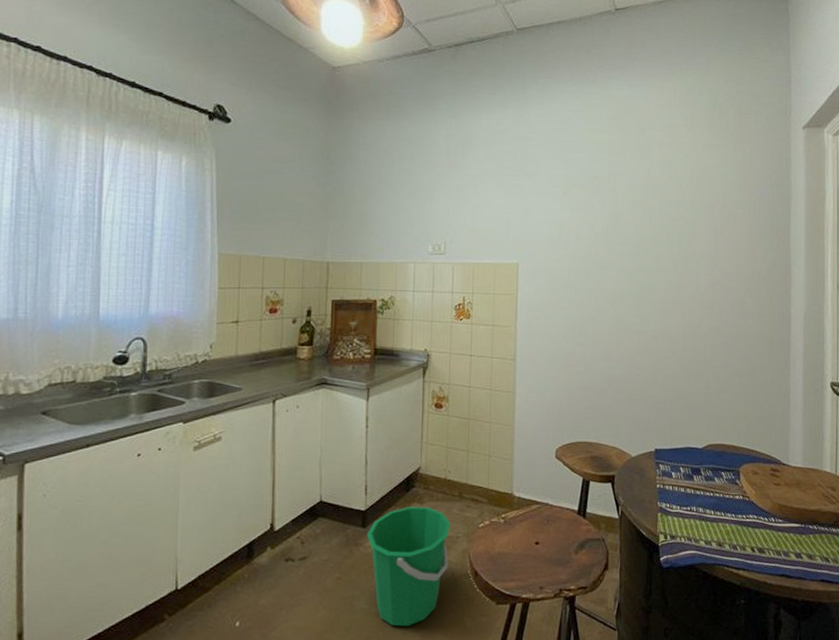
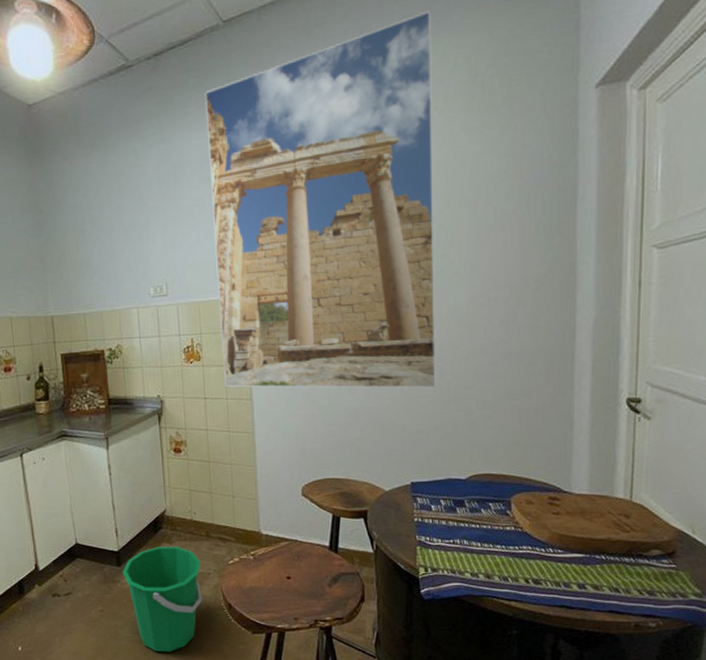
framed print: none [491,51,683,362] -> present [204,10,436,389]

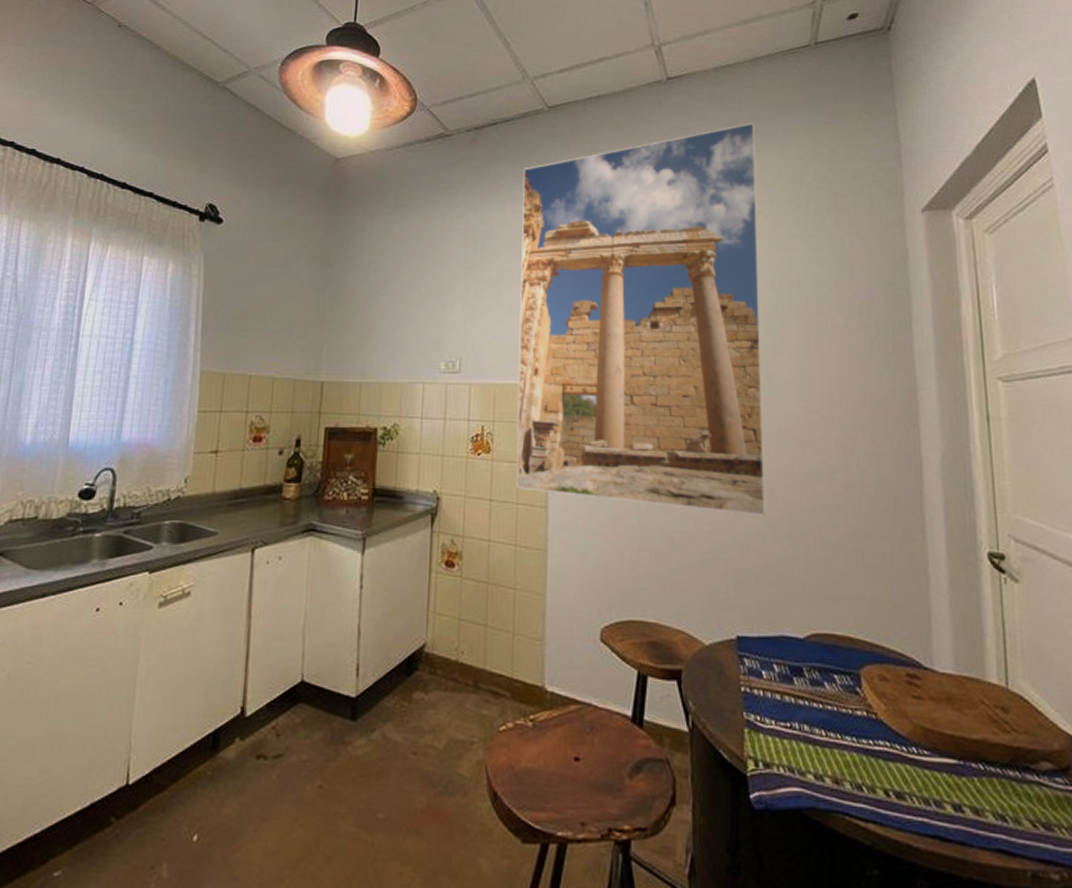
bucket: present [122,546,203,652] -> none [356,695,463,863]

